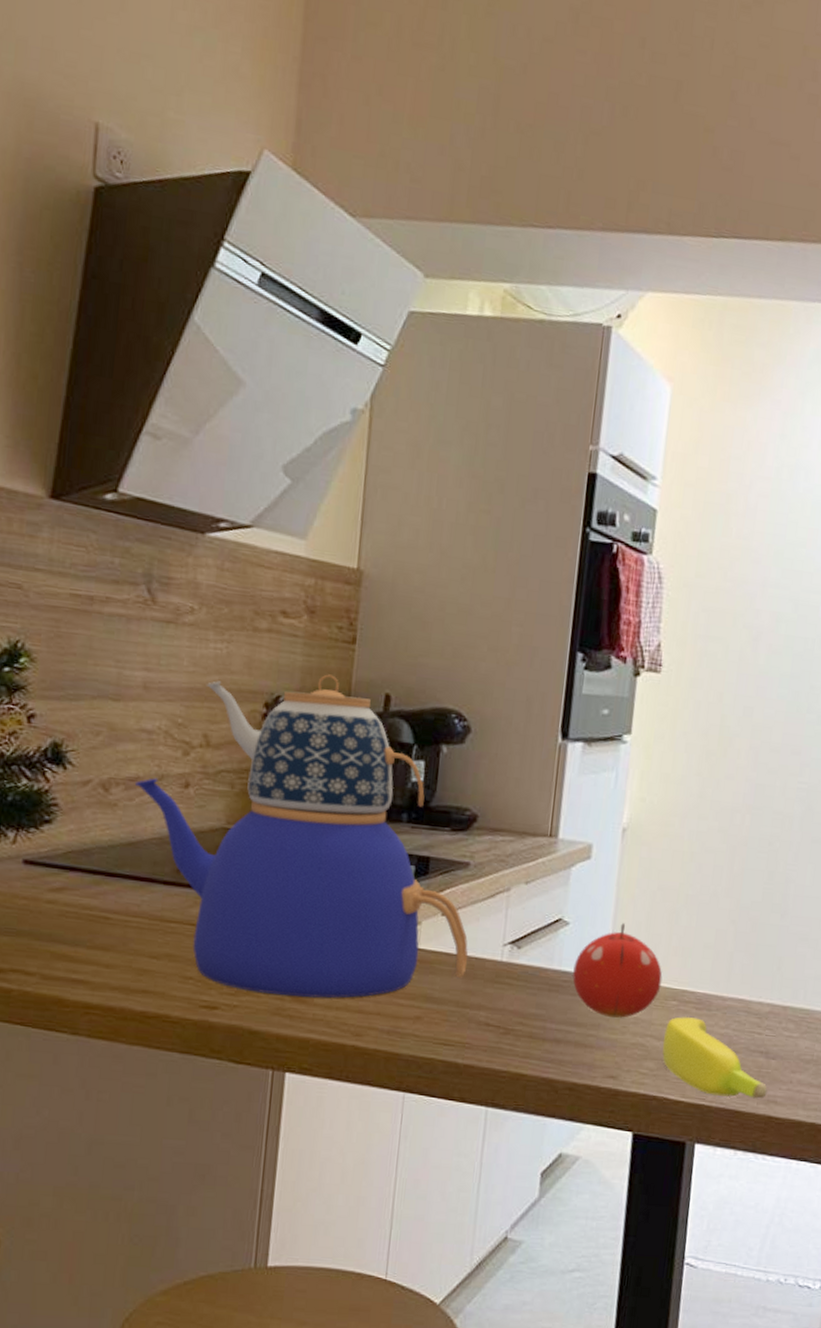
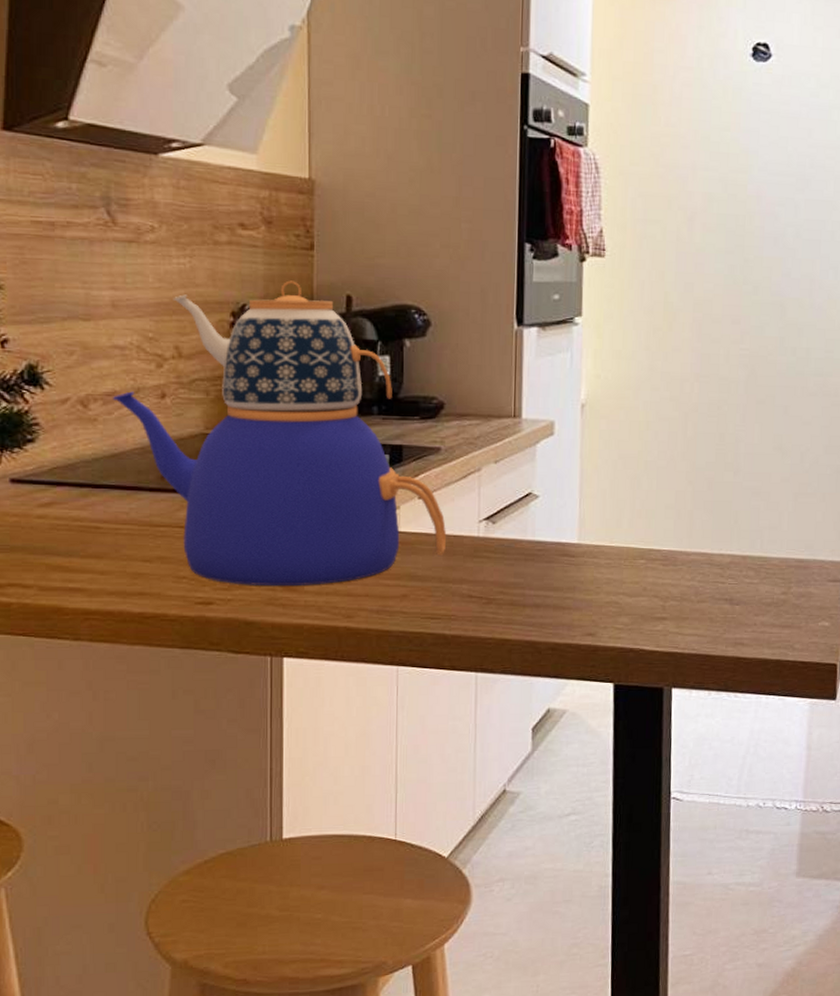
fruit: present [572,922,663,1019] -> none [546,491,630,581]
banana: present [662,1016,768,1099] -> none [634,572,734,644]

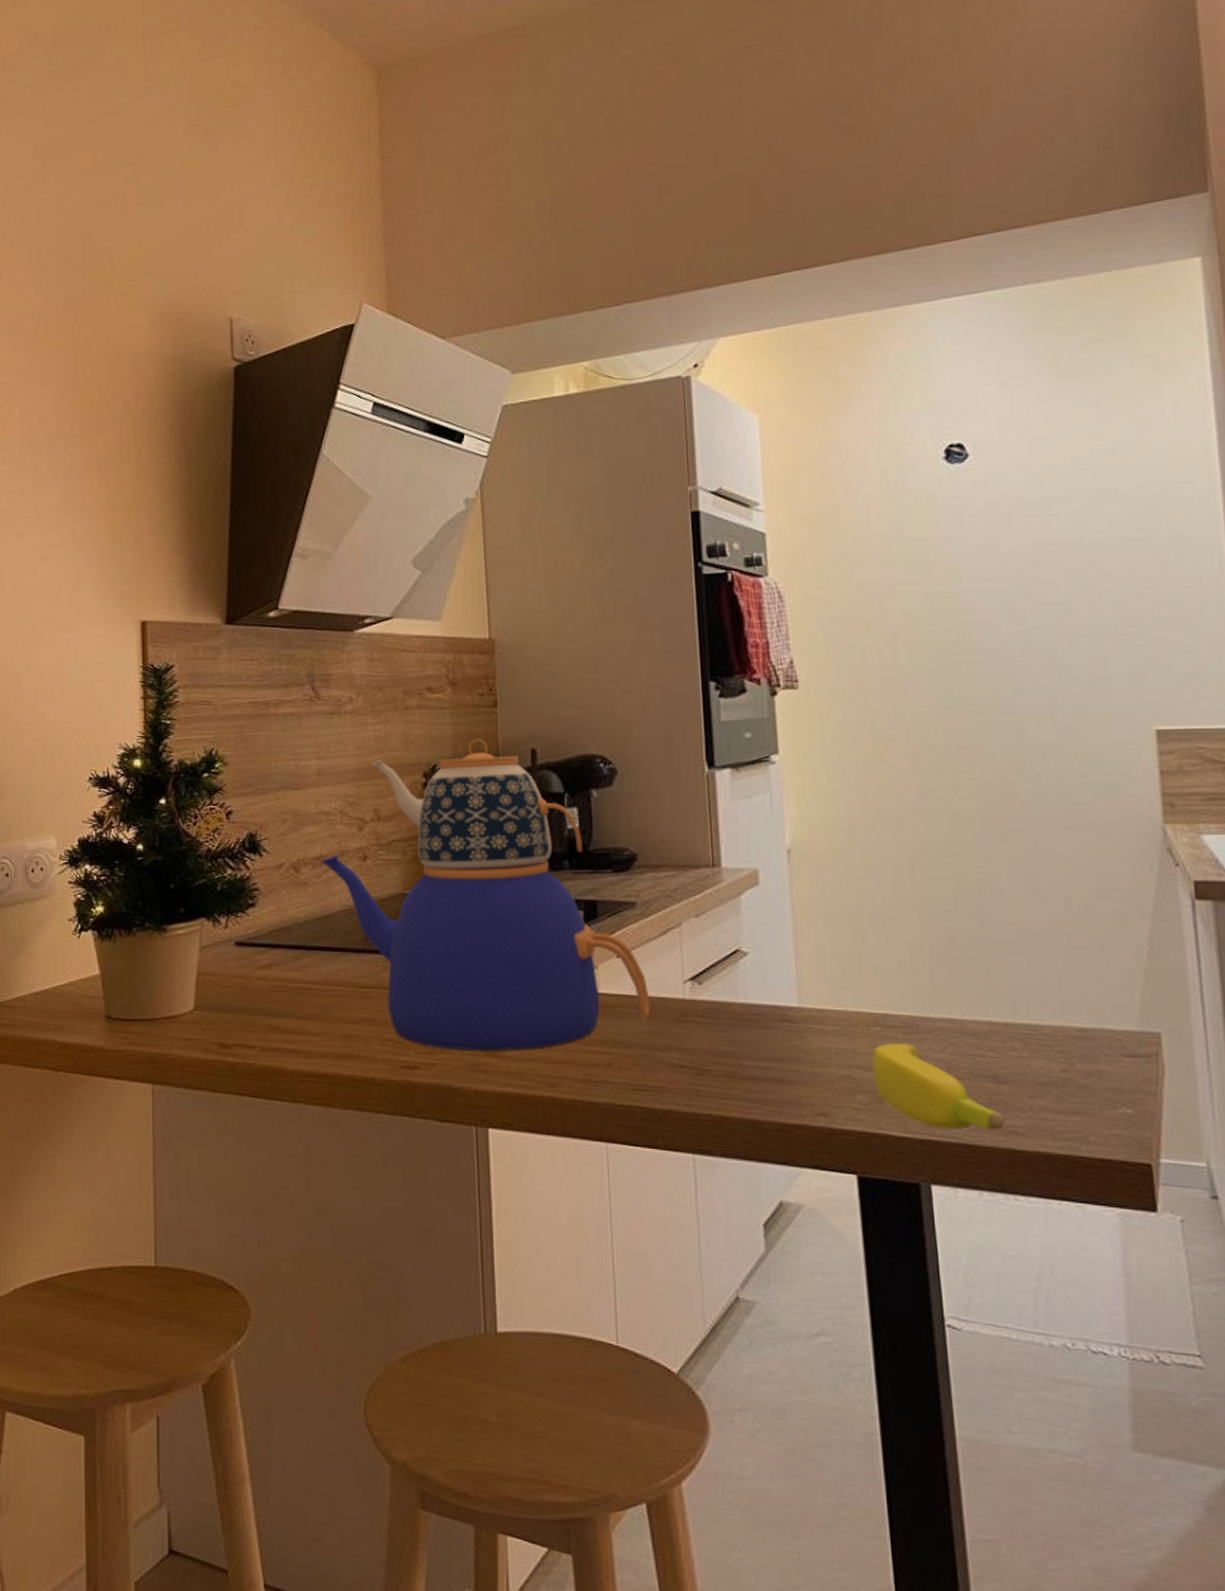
banana: none [634,572,734,644] -> present [872,1042,1005,1131]

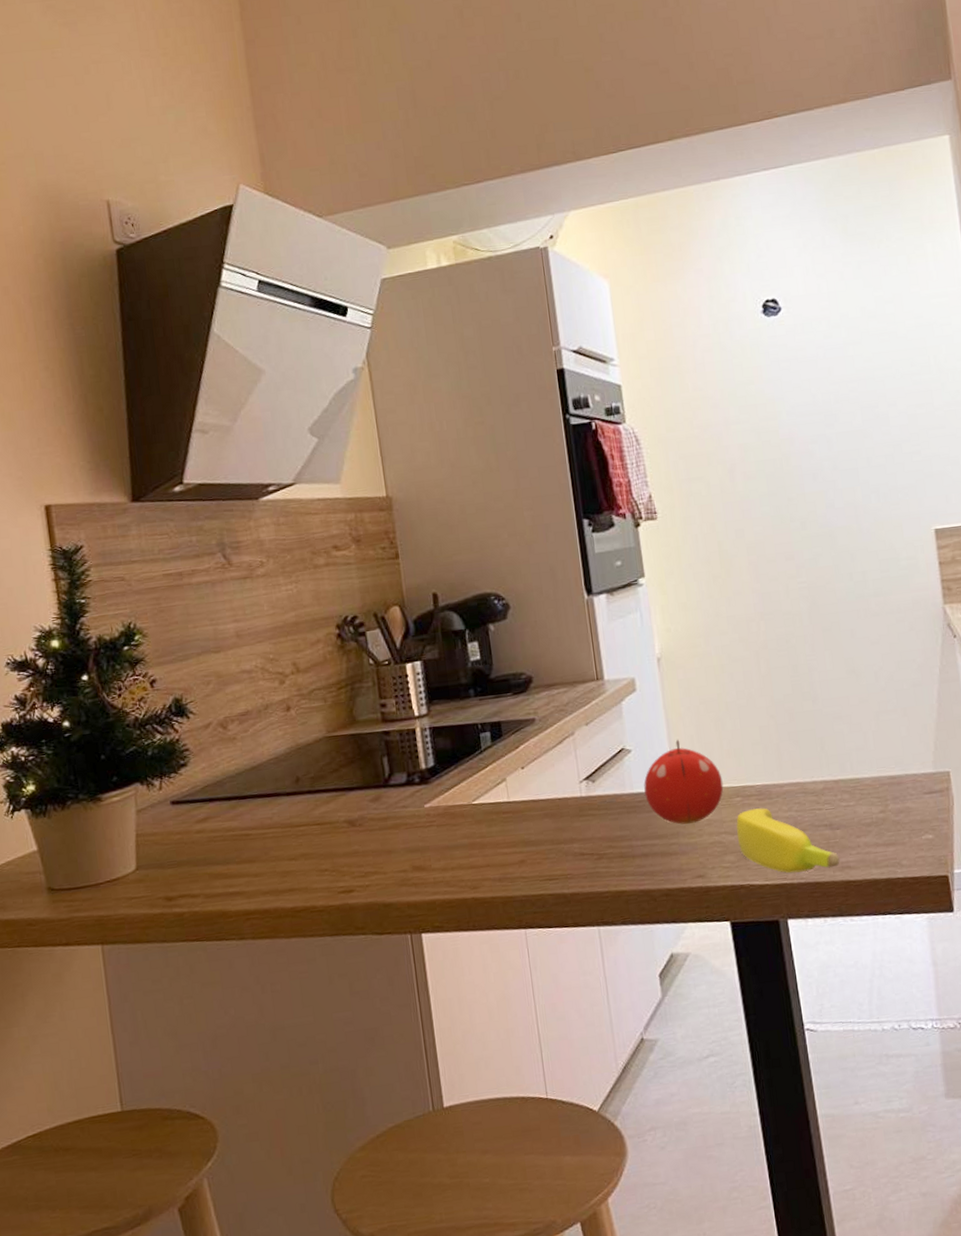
teapot: present [321,738,650,1051] -> none [247,588,553,871]
fruit: none [760,947,859,1051] -> present [644,739,724,825]

